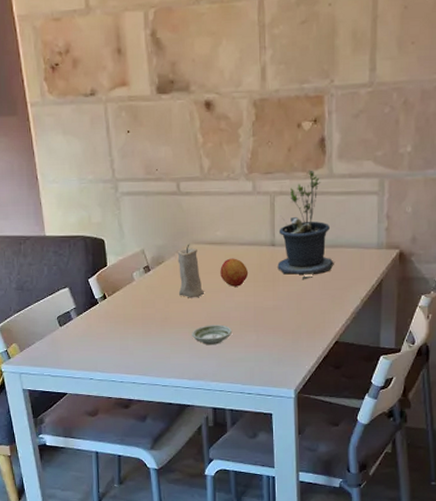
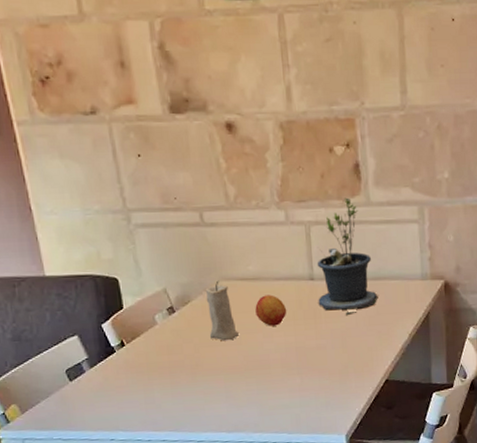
saucer: present [192,325,233,345] -> none [228,369,274,392]

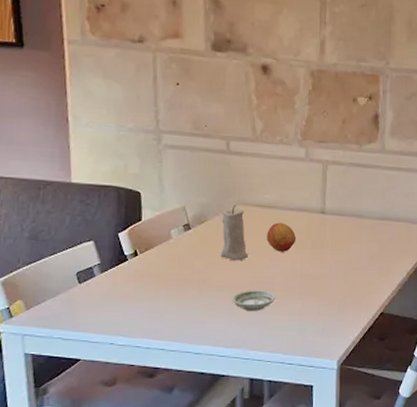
saucer: none [228,369,274,392] -> present [232,290,276,311]
potted plant: present [317,197,378,316] -> none [326,143,383,250]

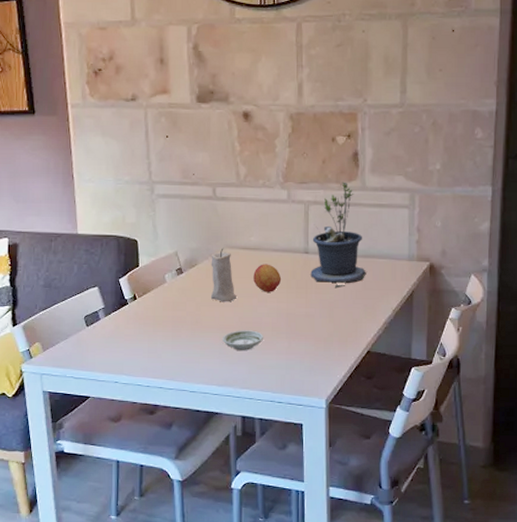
potted plant: none [326,143,383,250] -> present [310,182,366,289]

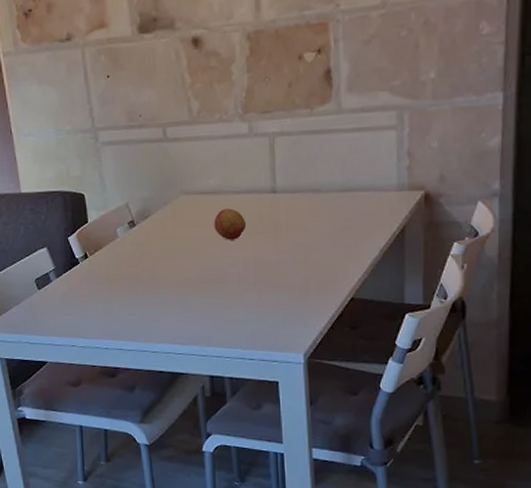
candle: present [210,248,236,302] -> none [165,194,196,255]
saucer: present [223,330,264,350] -> none [184,283,230,305]
potted plant: present [310,182,366,289] -> none [280,106,346,230]

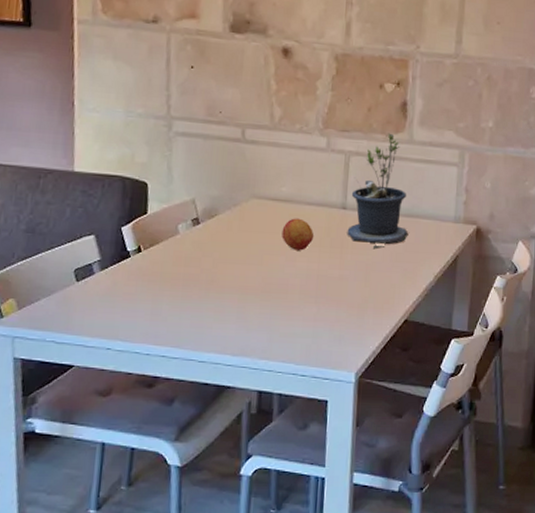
potted plant: none [280,106,346,230] -> present [347,133,409,250]

